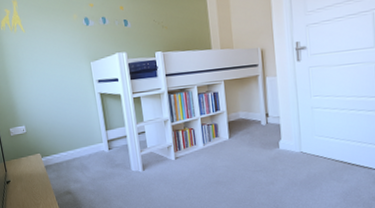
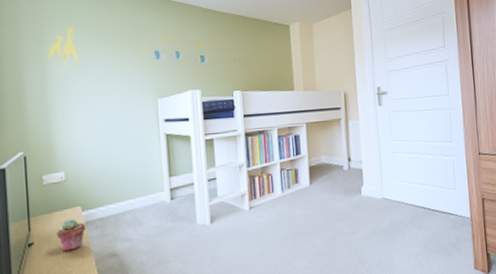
potted succulent: none [25,163,46,188] -> present [56,219,86,252]

